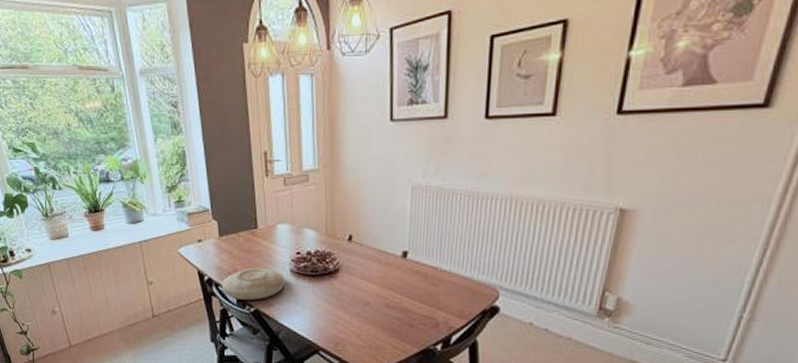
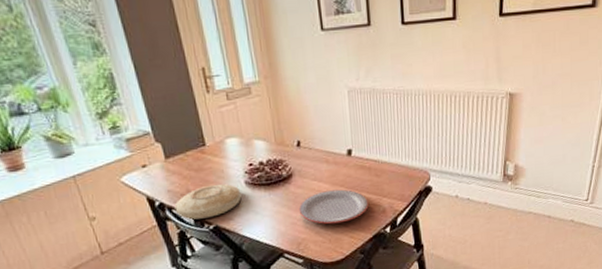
plate: none [341,292,420,330] -> present [298,189,369,225]

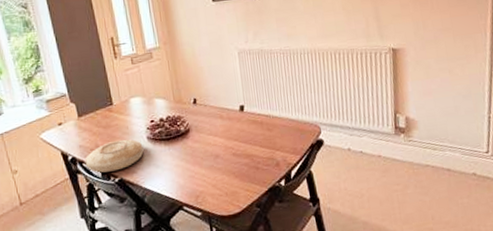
plate: present [298,189,369,225] -> none [196,143,263,178]

